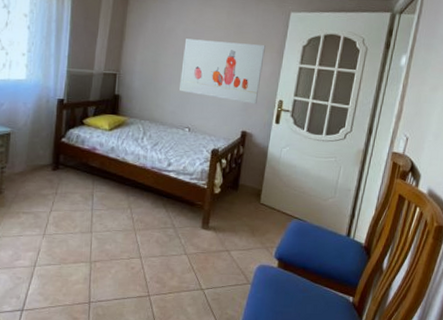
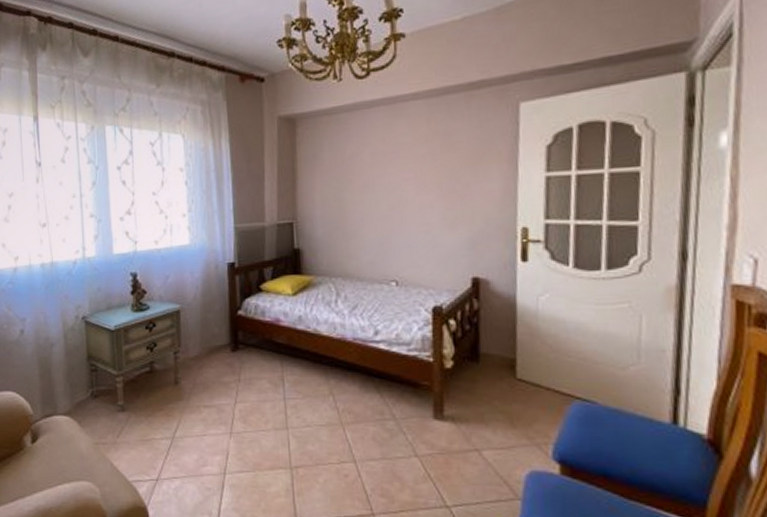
wall art: present [178,38,265,104] -> none [374,155,490,239]

